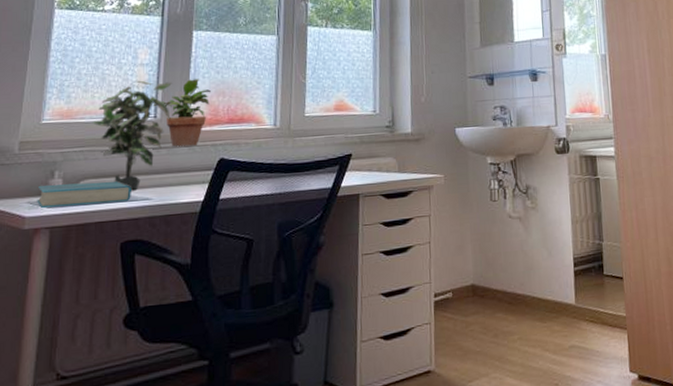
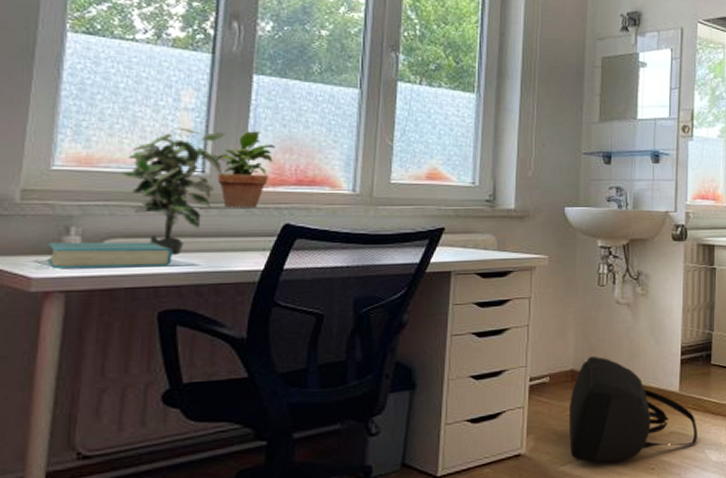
duffel bag: none [472,270,598,379] -> present [568,356,698,463]

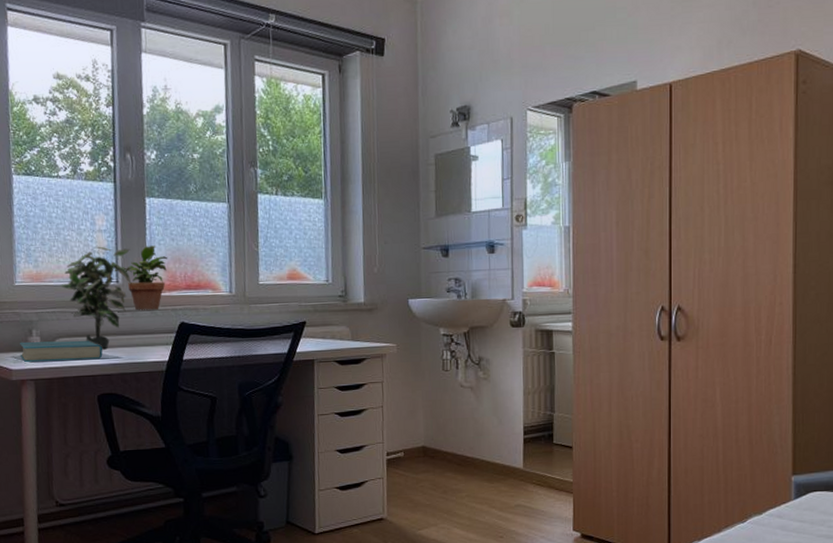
duffel bag: present [568,356,698,463] -> none [422,434,543,530]

